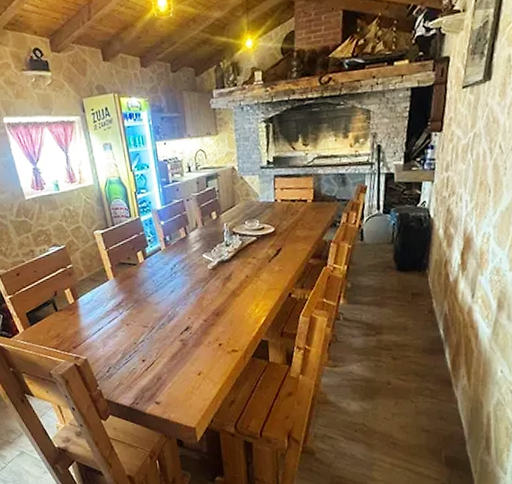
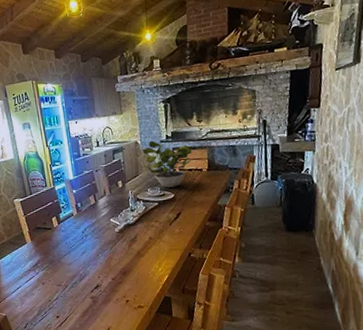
potted plant: none [241,166,296,221] -> present [143,140,192,188]

